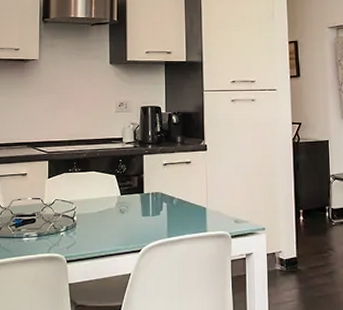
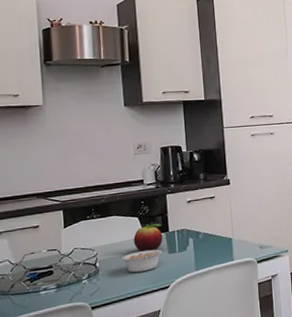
legume: none [98,209,144,231] -> present [121,247,171,273]
fruit: none [110,183,138,212] -> present [133,224,163,252]

